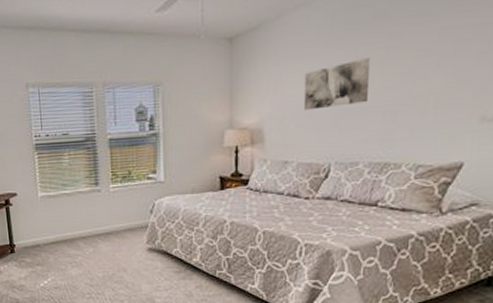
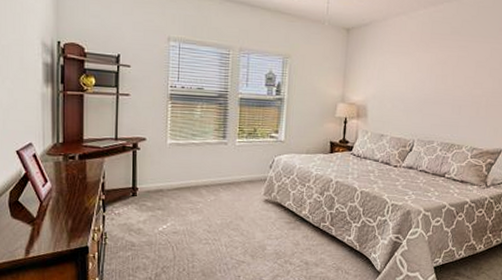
wall art: present [303,58,370,111] -> none [398,62,446,96]

